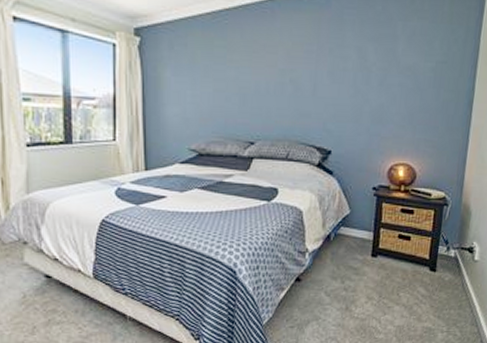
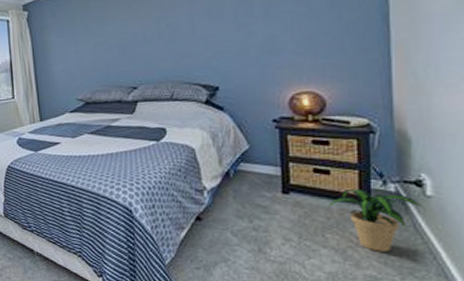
potted plant: none [405,253,471,307] -> present [329,188,423,252]

